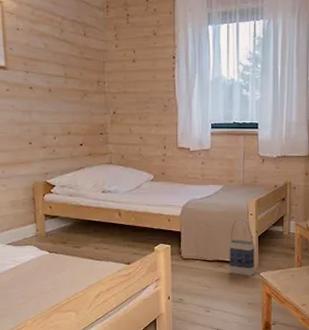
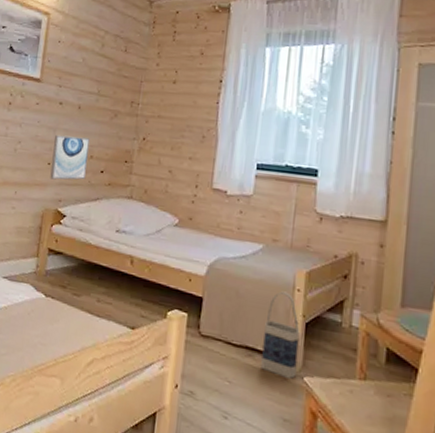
wall art: none [30,117,68,156] -> present [50,134,90,180]

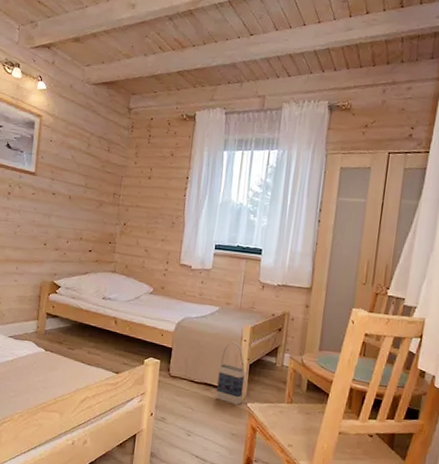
wall art: present [50,134,90,180] -> none [46,220,79,258]

